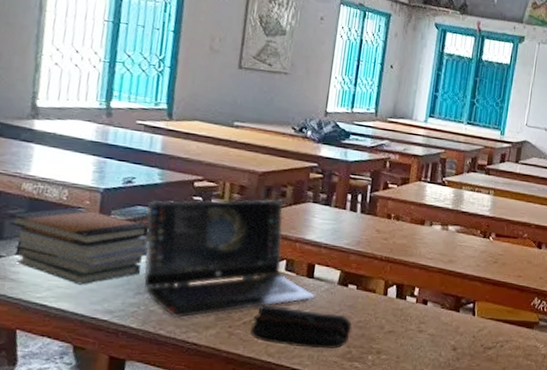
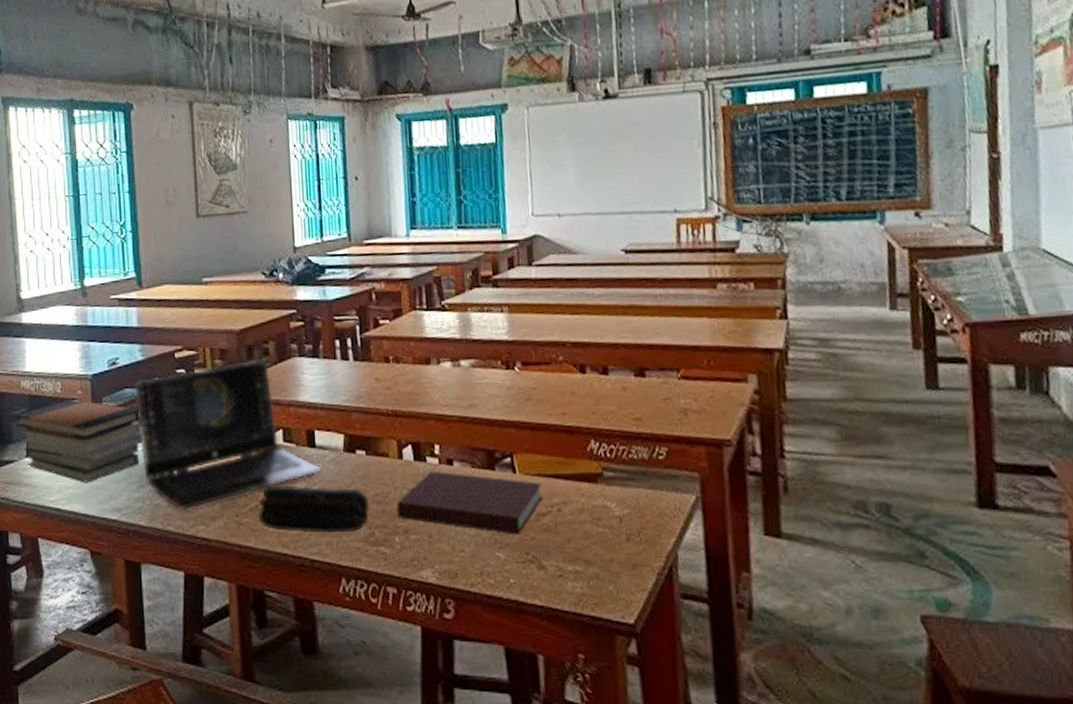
notebook: none [373,307,493,362] -> present [396,471,543,535]

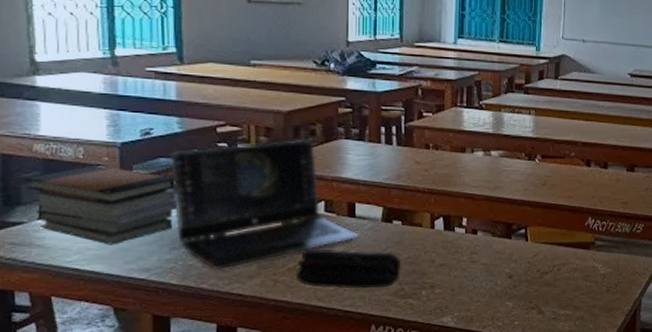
notebook: present [396,471,543,535] -> none [425,239,547,288]

